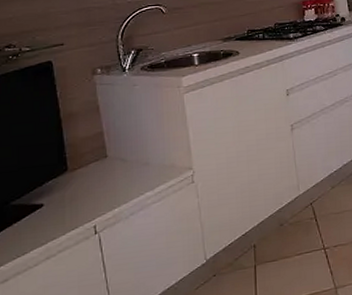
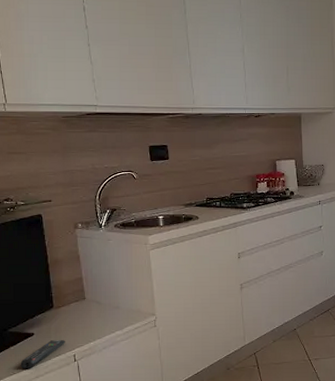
remote control: none [26,209,83,250] -> present [20,340,65,369]

